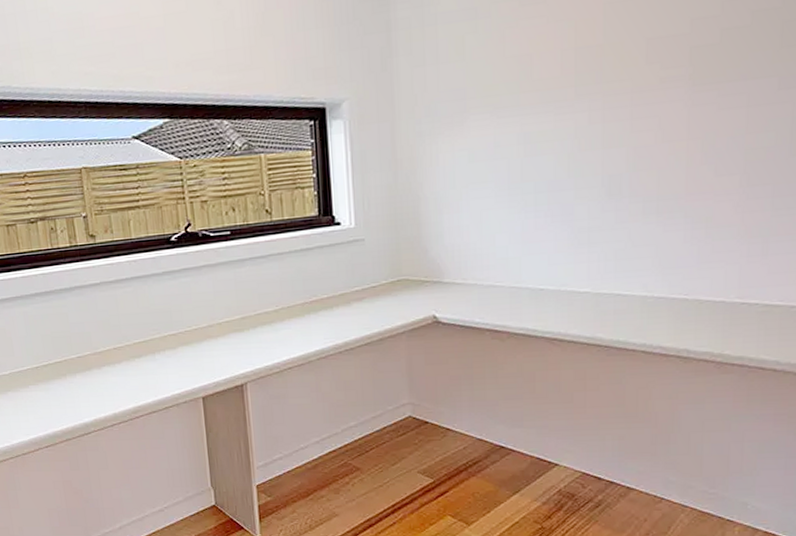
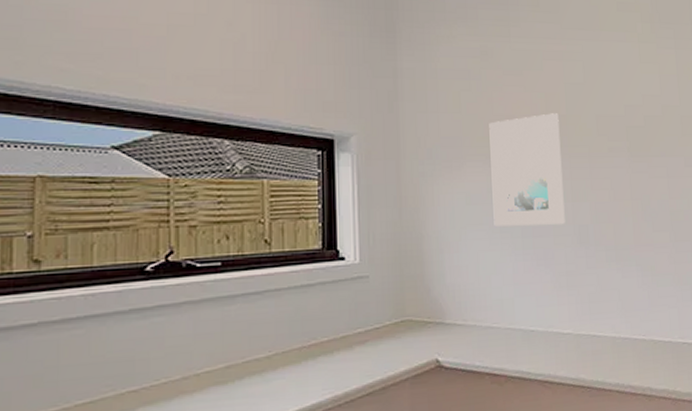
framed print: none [499,43,592,183] -> present [489,113,565,227]

